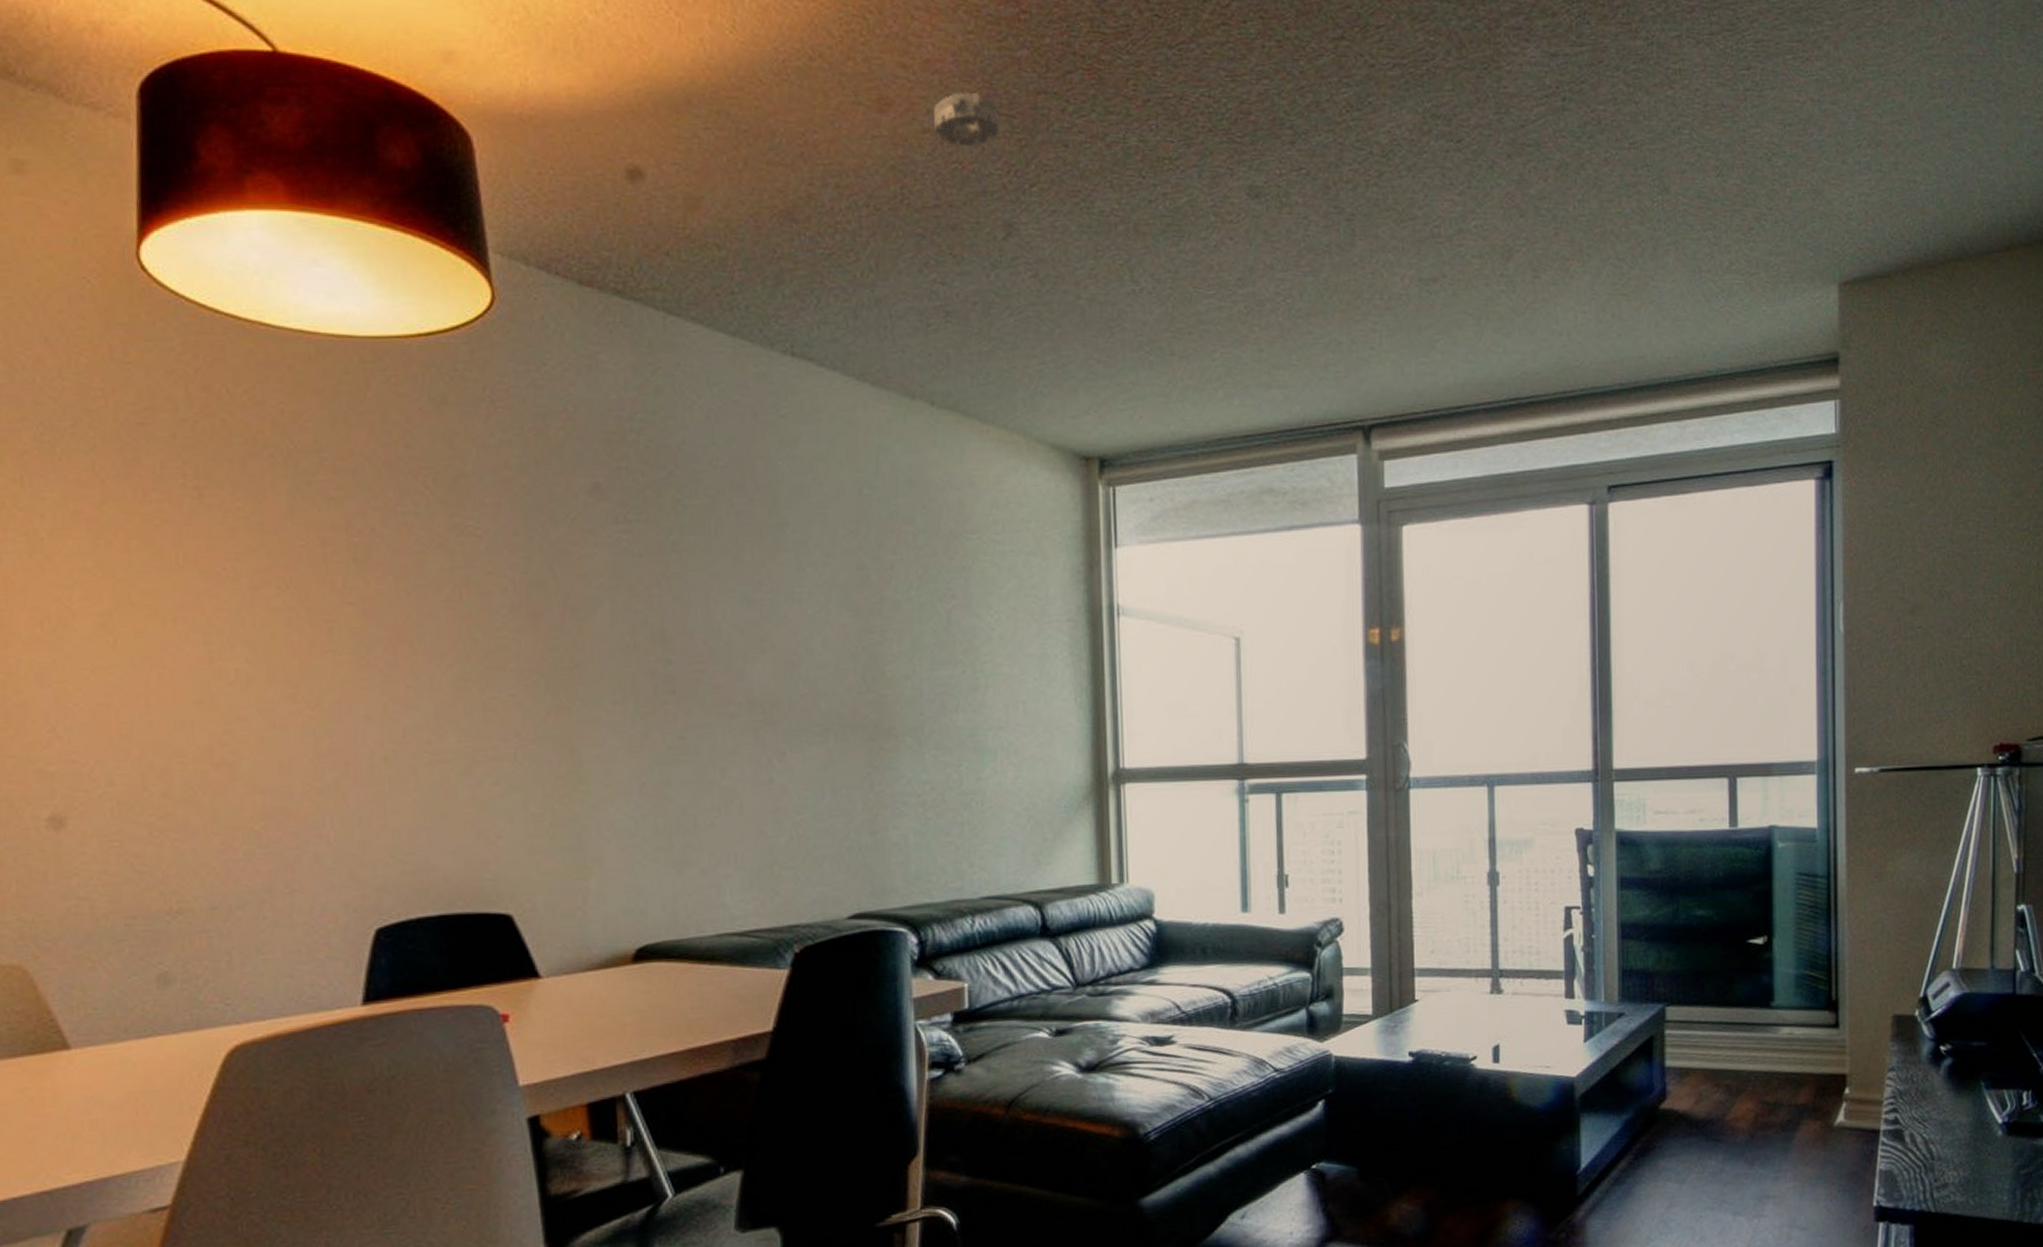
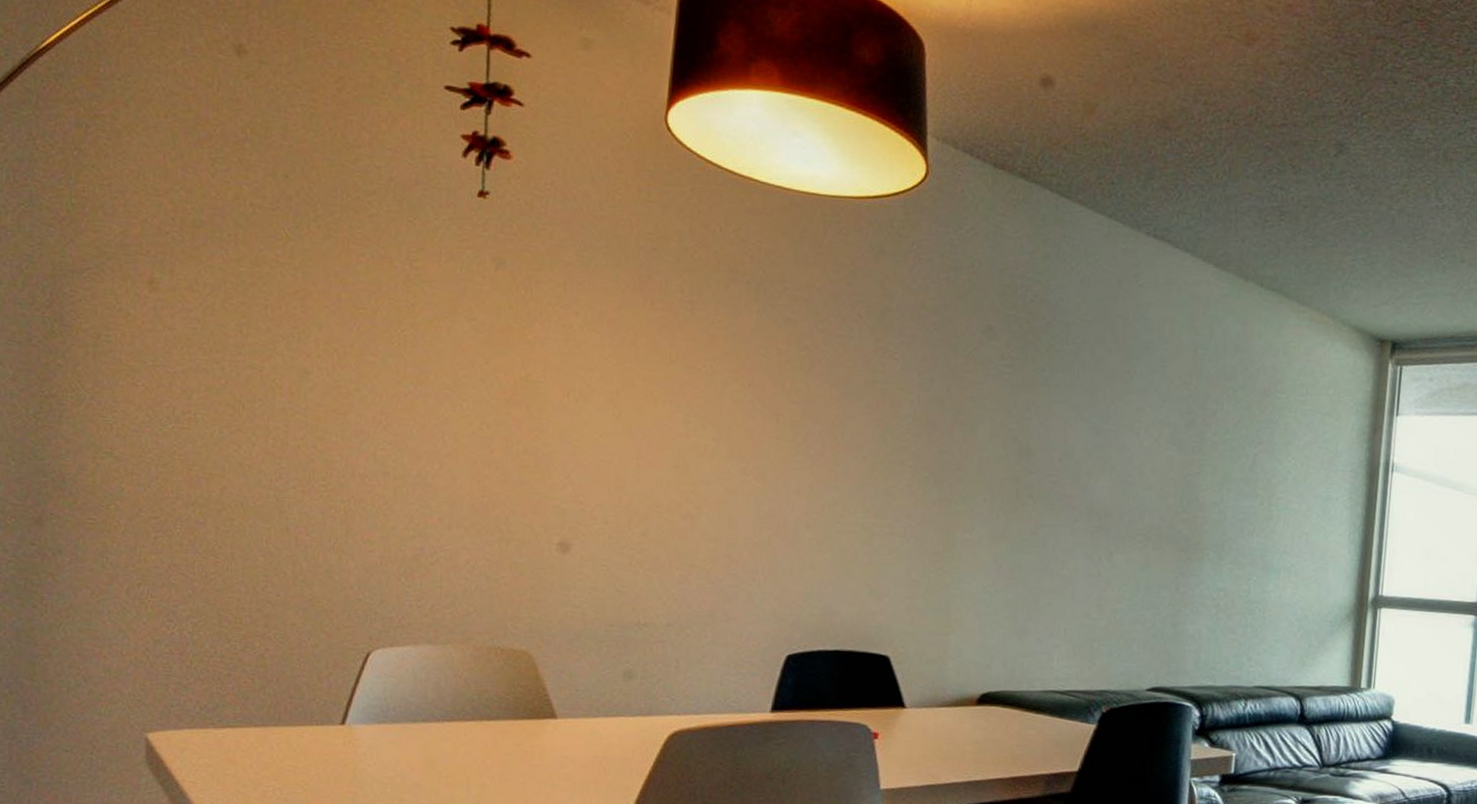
smoke detector: present [933,92,999,147] -> none [1288,33,1344,78]

